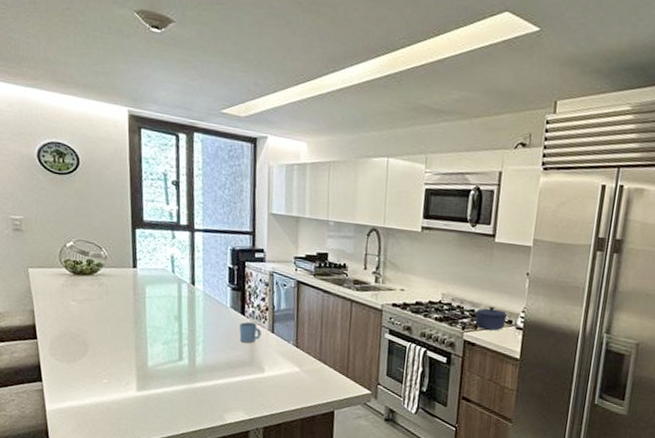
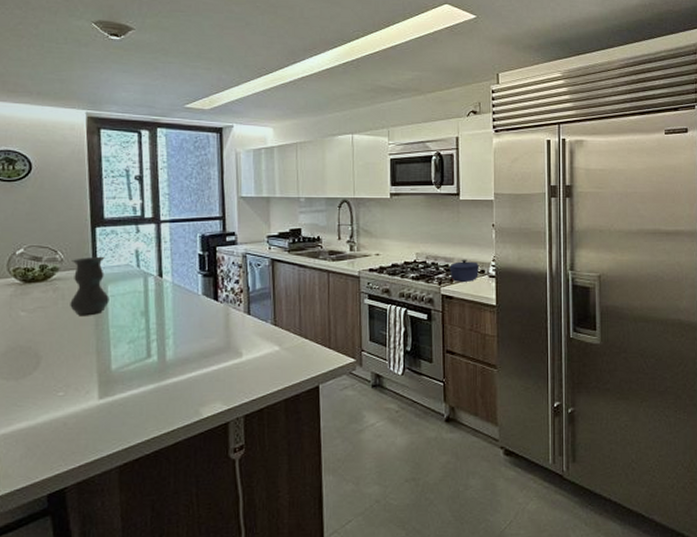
vase: none [113,257,147,314] -> present [70,256,109,318]
mug: present [239,322,261,344] -> none [212,306,237,330]

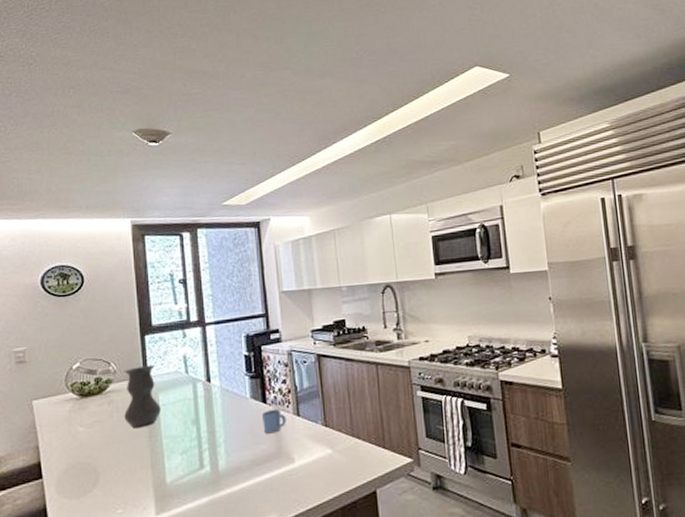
mug: none [212,306,237,330] -> present [261,408,286,435]
cooking pot: present [449,259,479,282] -> none [506,338,539,365]

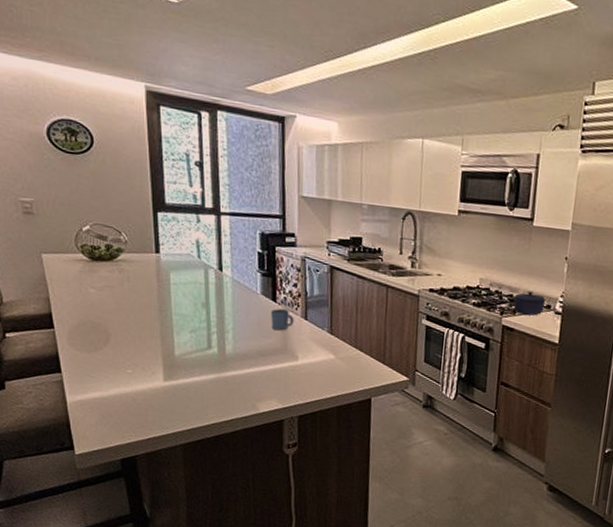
vase: present [124,364,161,430] -> none [135,241,172,302]
cooking pot: none [506,338,539,365] -> present [513,290,545,316]

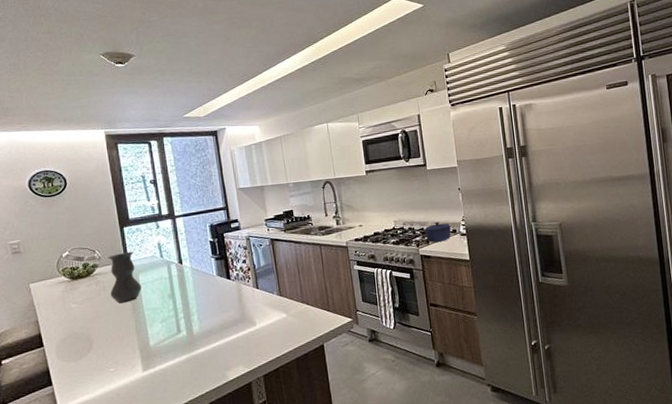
vase: none [135,241,172,302] -> present [107,251,142,304]
mug: present [270,308,294,332] -> none [226,283,248,305]

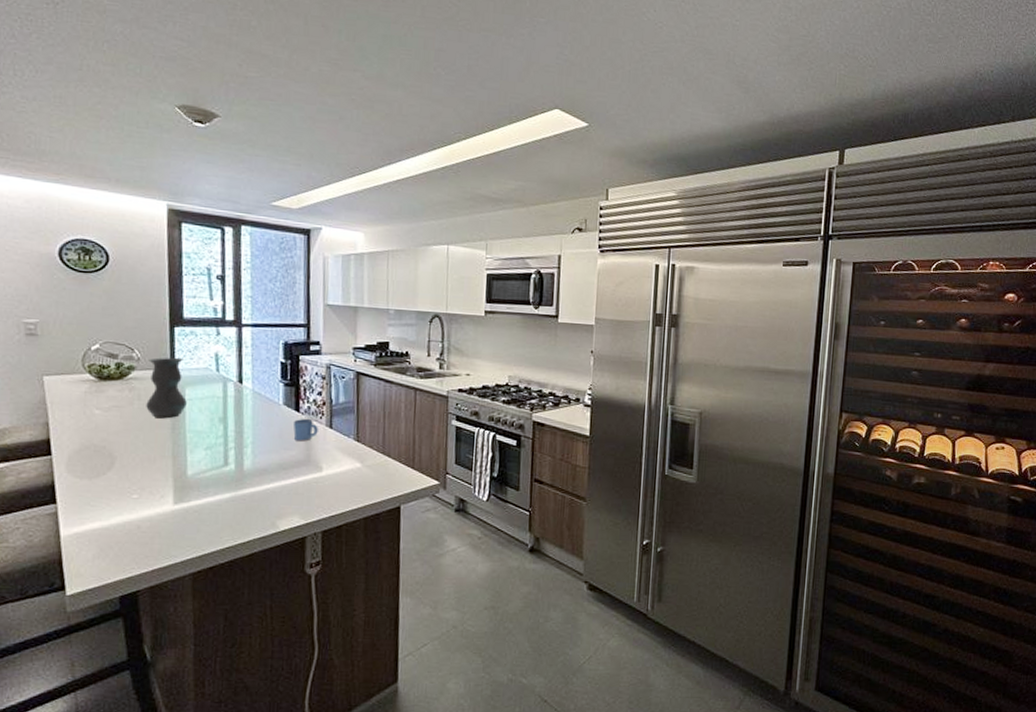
mug: none [226,283,248,305] -> present [293,418,318,443]
cooking pot: present [424,221,451,242] -> none [543,385,574,410]

